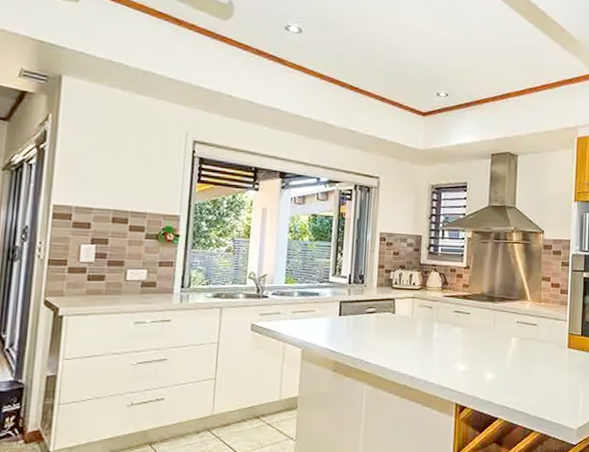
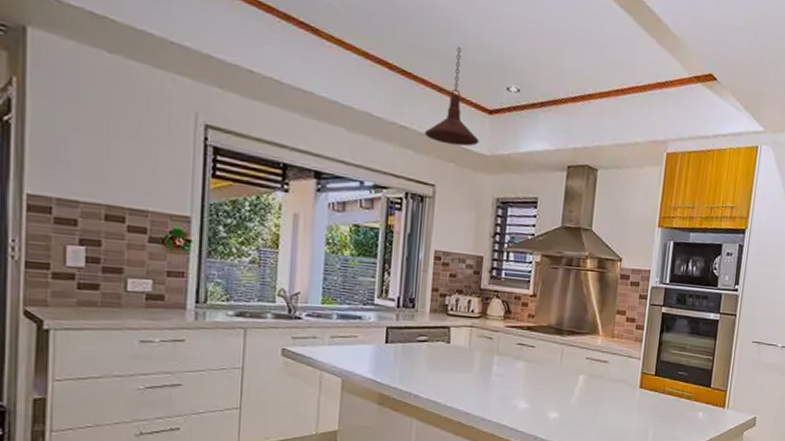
pendant light: none [369,64,415,144] -> present [424,46,479,147]

